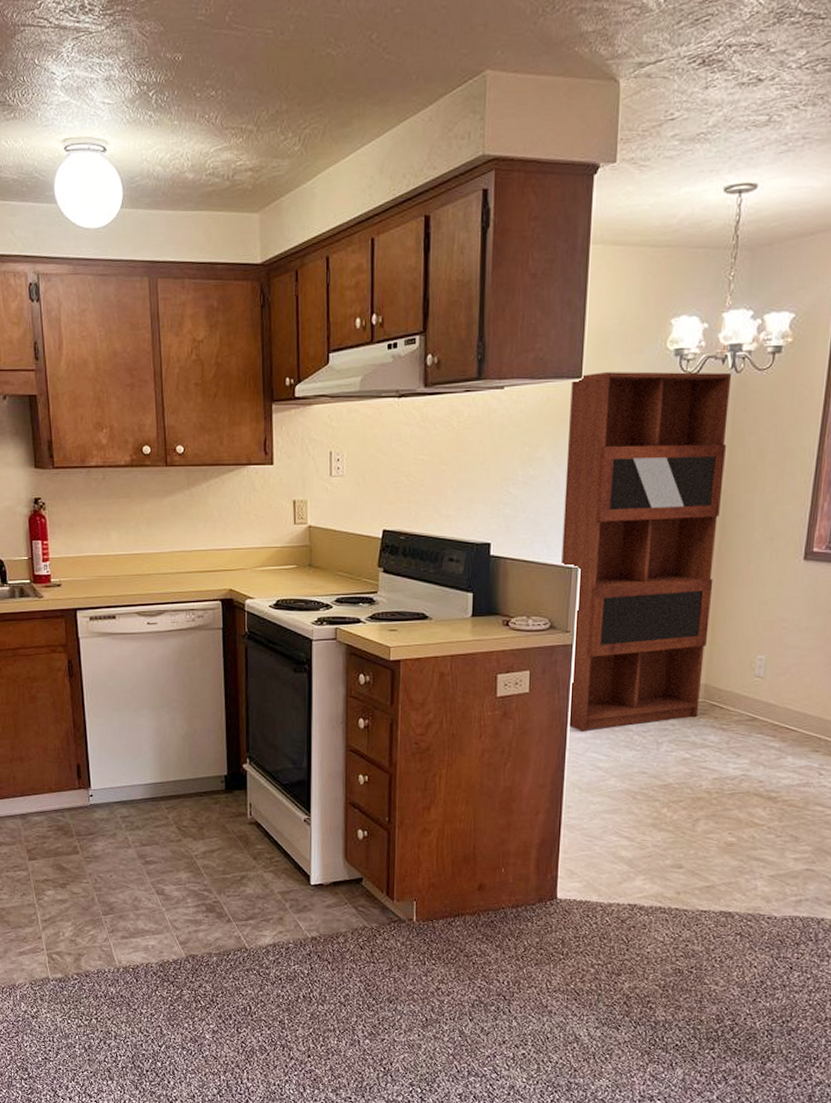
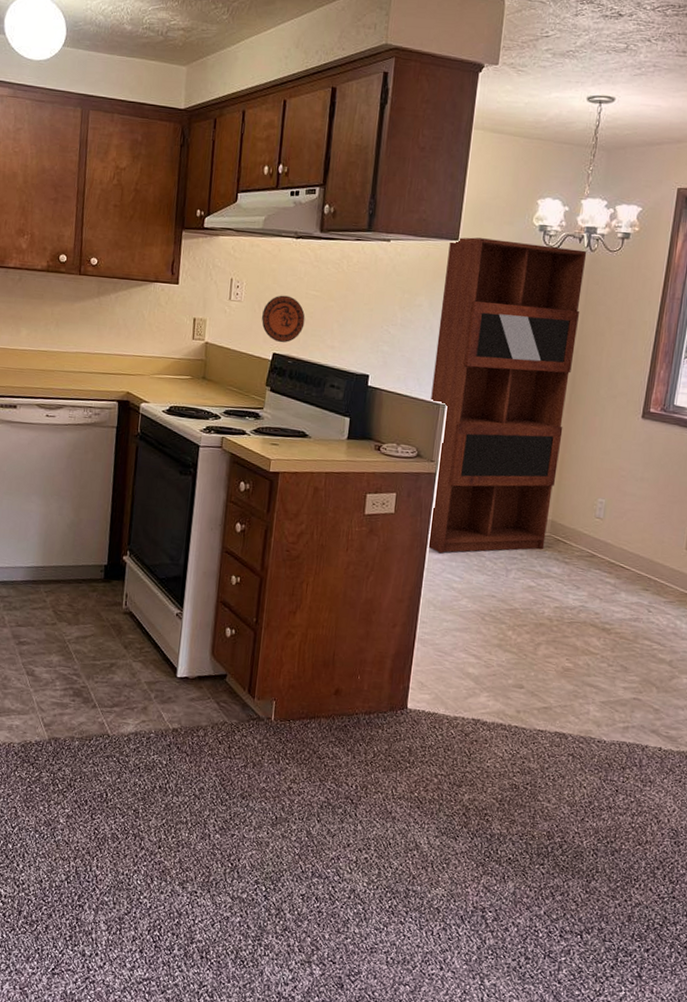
decorative plate: none [366,464,415,518] -> present [261,295,305,343]

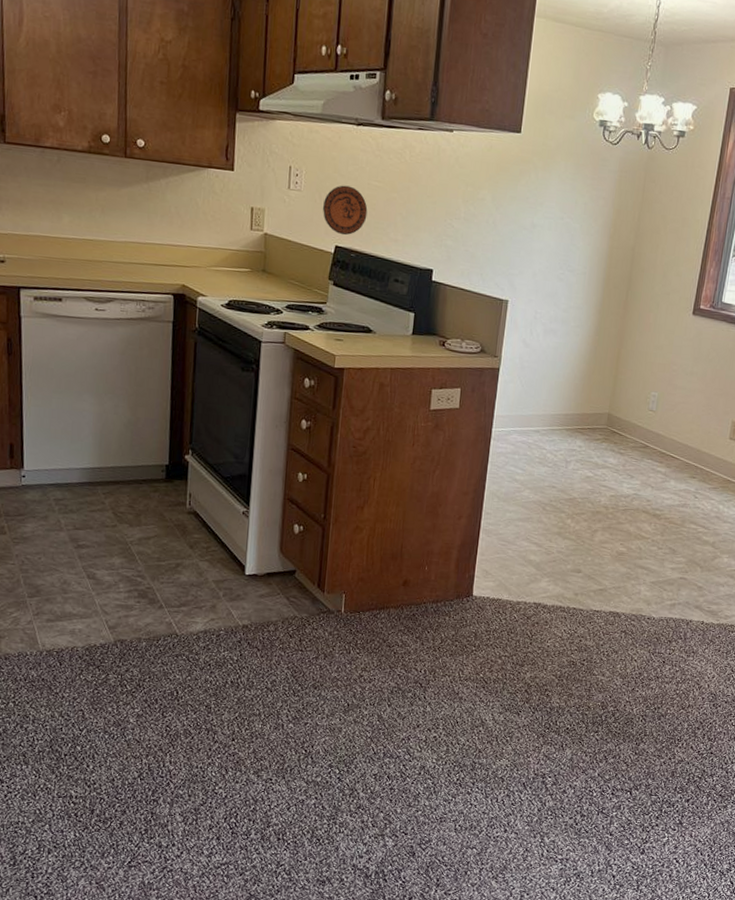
bookcase: present [428,237,587,554] -> none [492,130,645,447]

